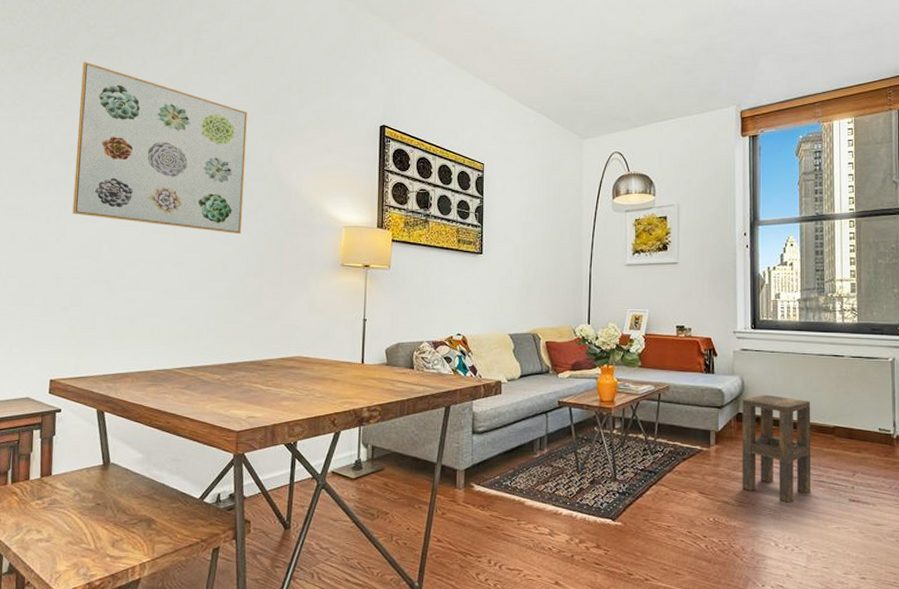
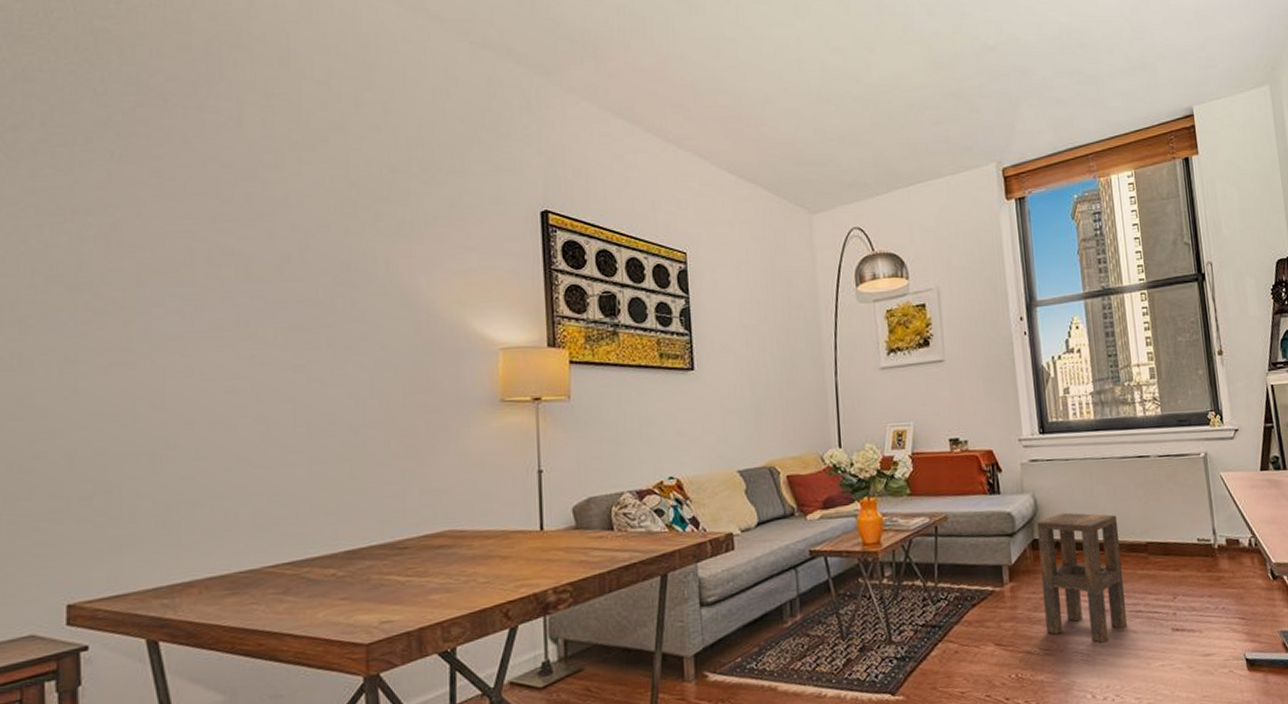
wall art: present [72,61,247,234] -> none [87,143,353,371]

